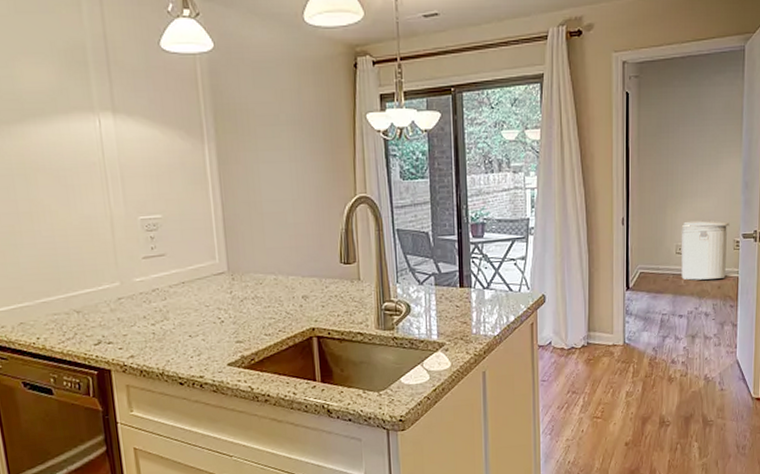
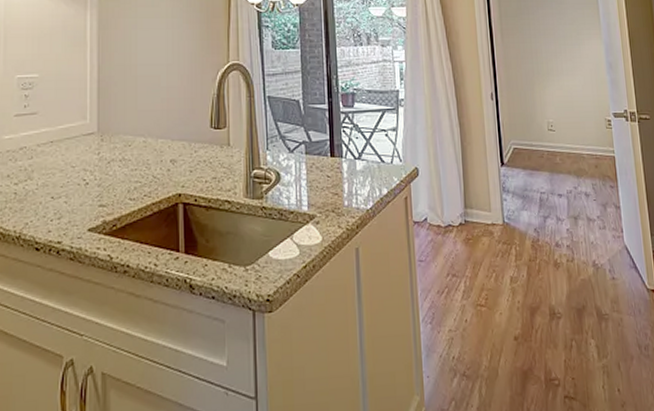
can: present [681,220,730,280] -> none [550,98,602,158]

